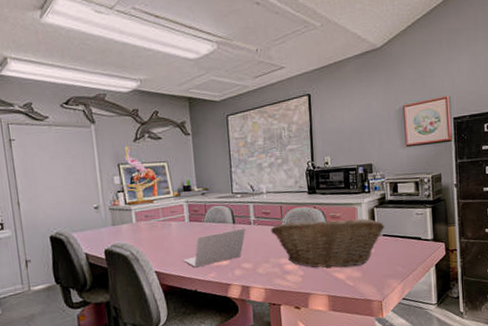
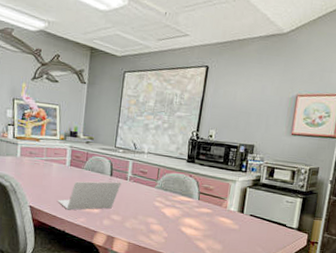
fruit basket: present [270,218,385,268] -> none [144,184,254,239]

